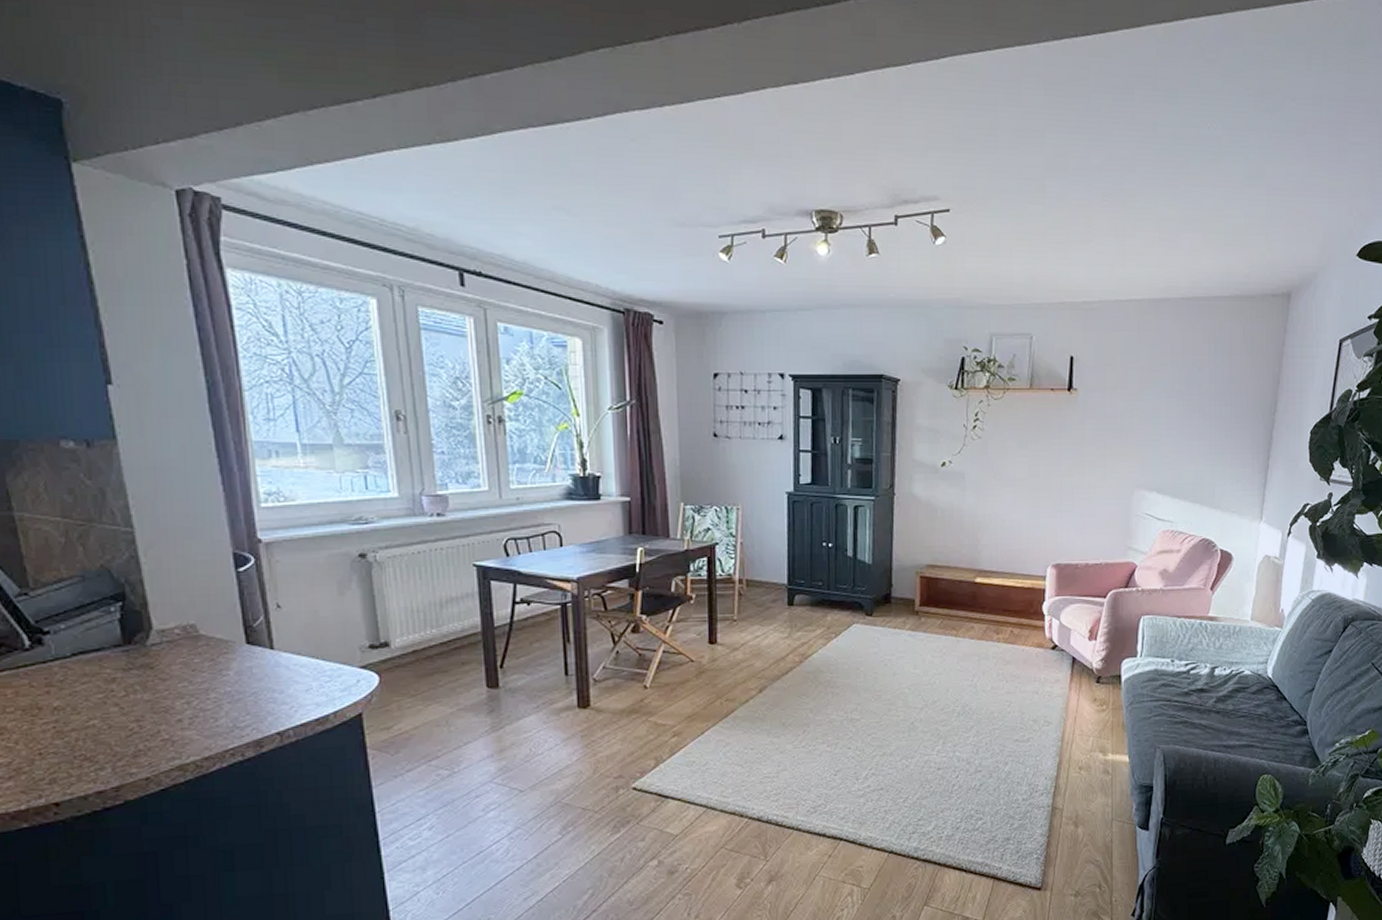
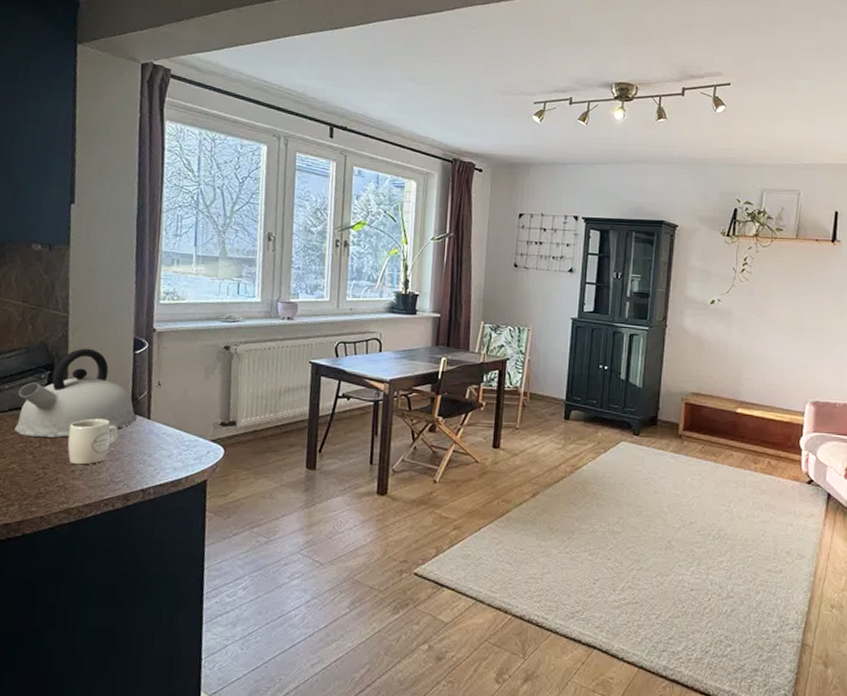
kettle: none [81,569,255,686] -> present [14,348,137,438]
mug: none [163,654,234,713] -> present [67,418,118,465]

